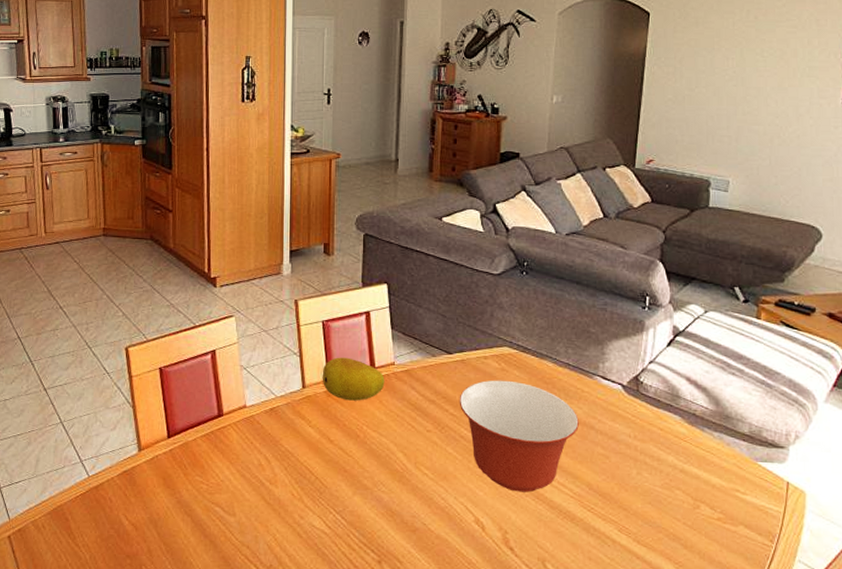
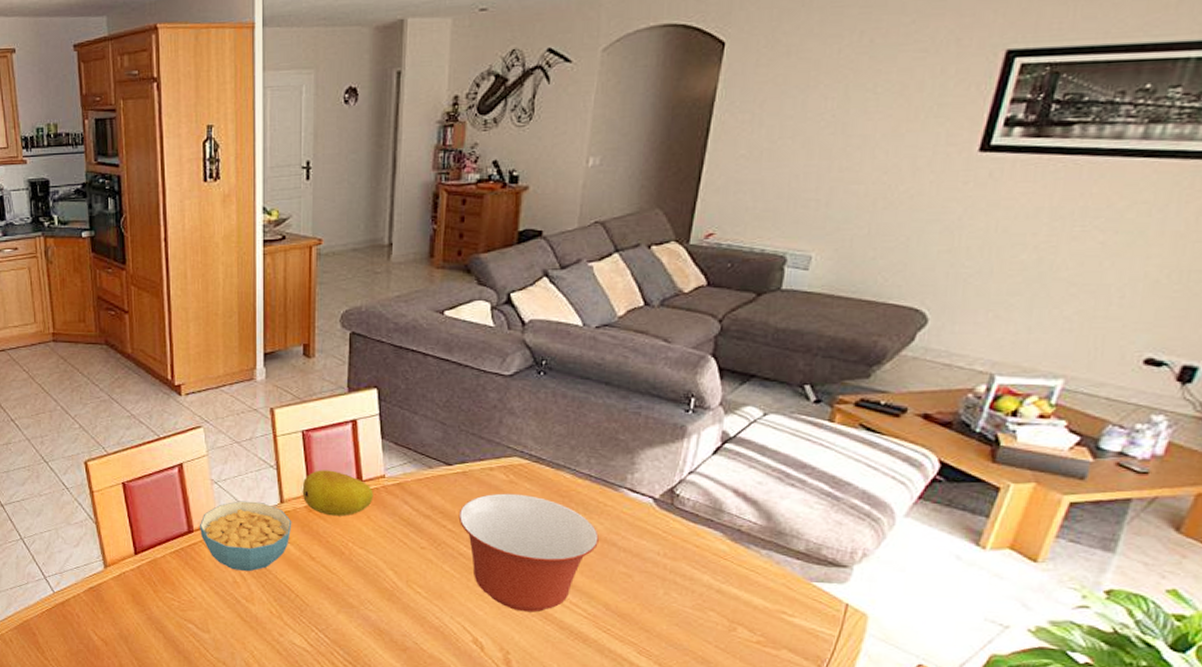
cereal bowl: none [228,386,313,455] -> present [199,501,292,572]

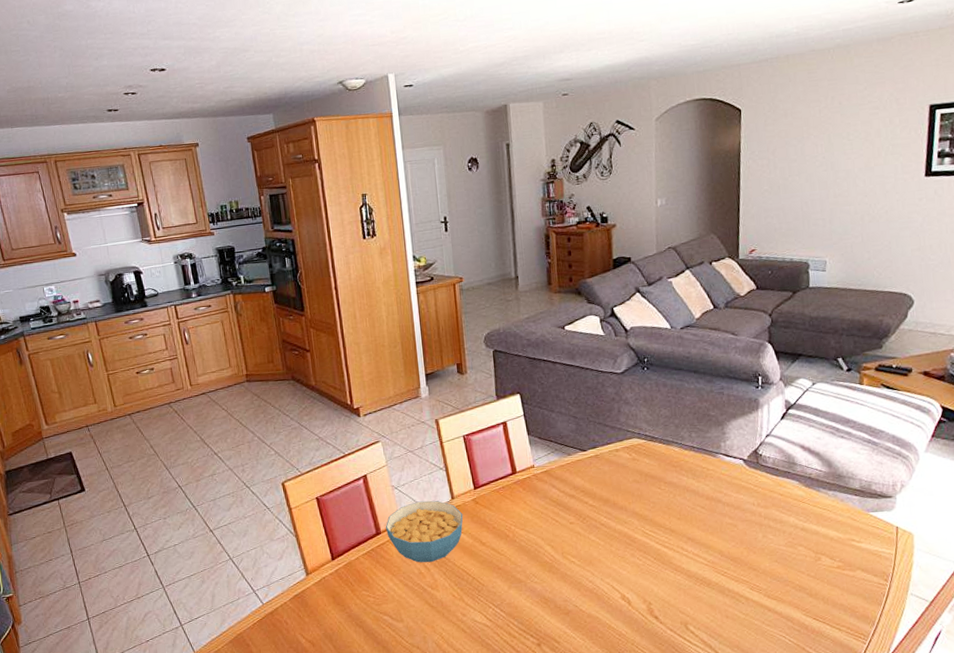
fruit: present [302,470,374,516] -> none [468,466,527,505]
mixing bowl: present [458,493,599,612] -> none [596,468,707,567]

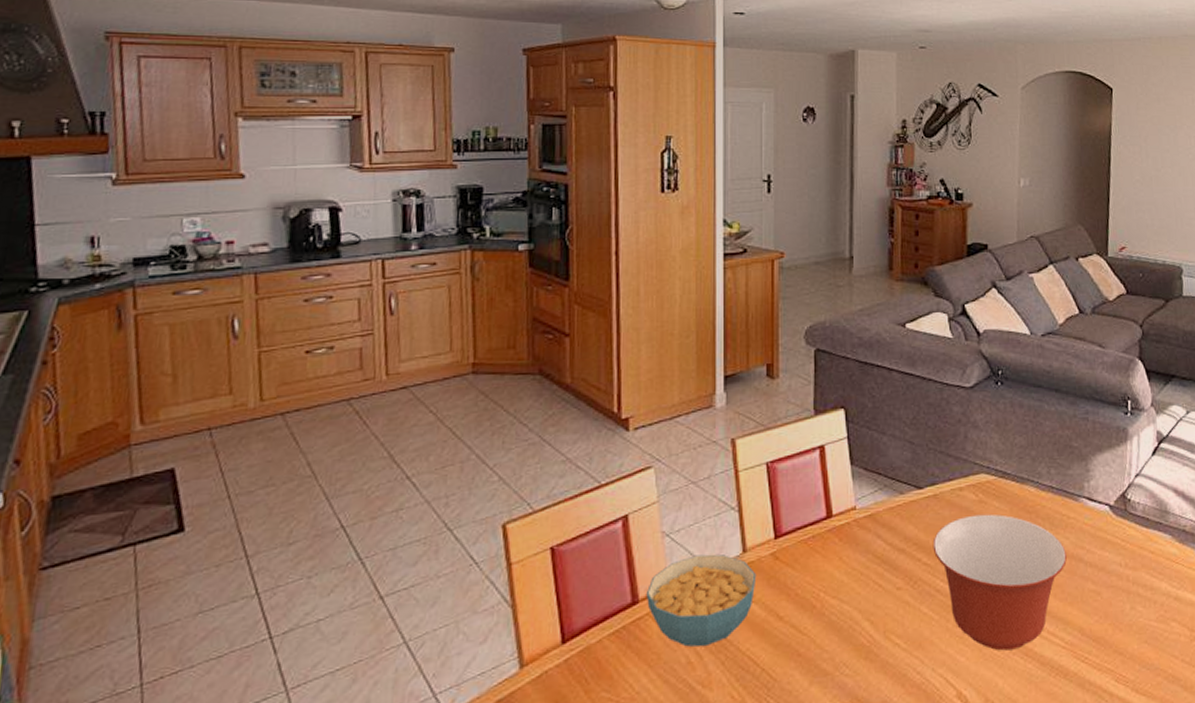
mixing bowl: none [596,468,707,567] -> present [932,514,1067,651]

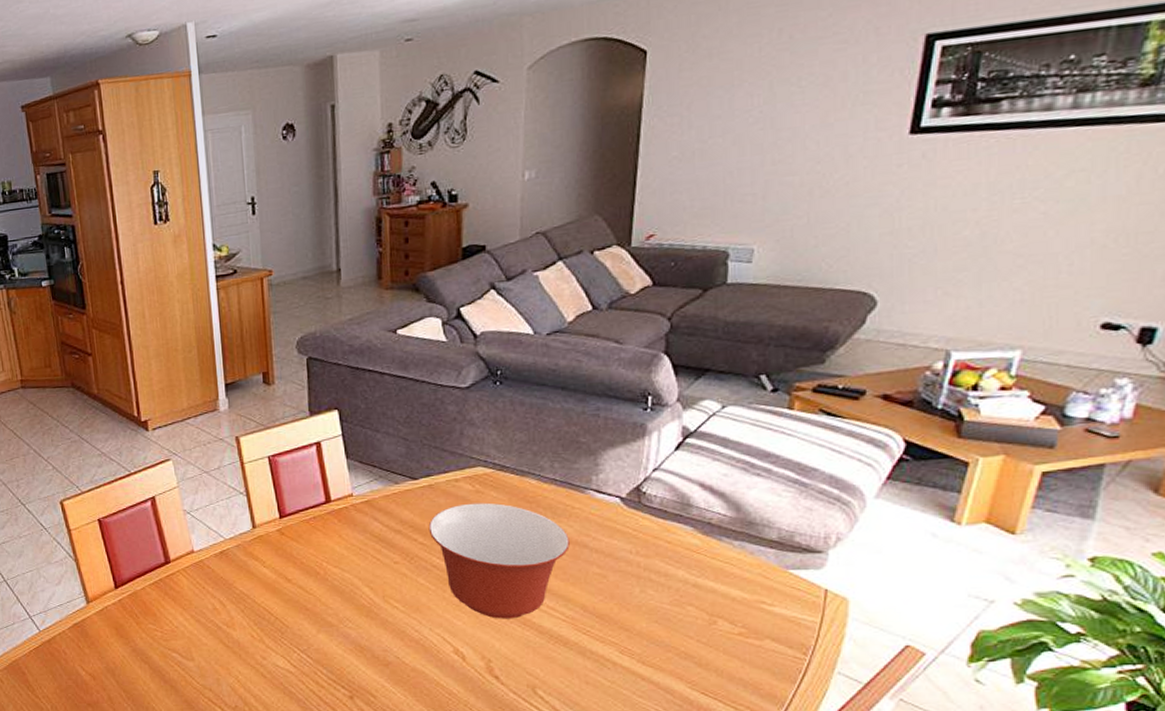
cereal bowl: present [645,554,757,647] -> none [175,528,266,598]

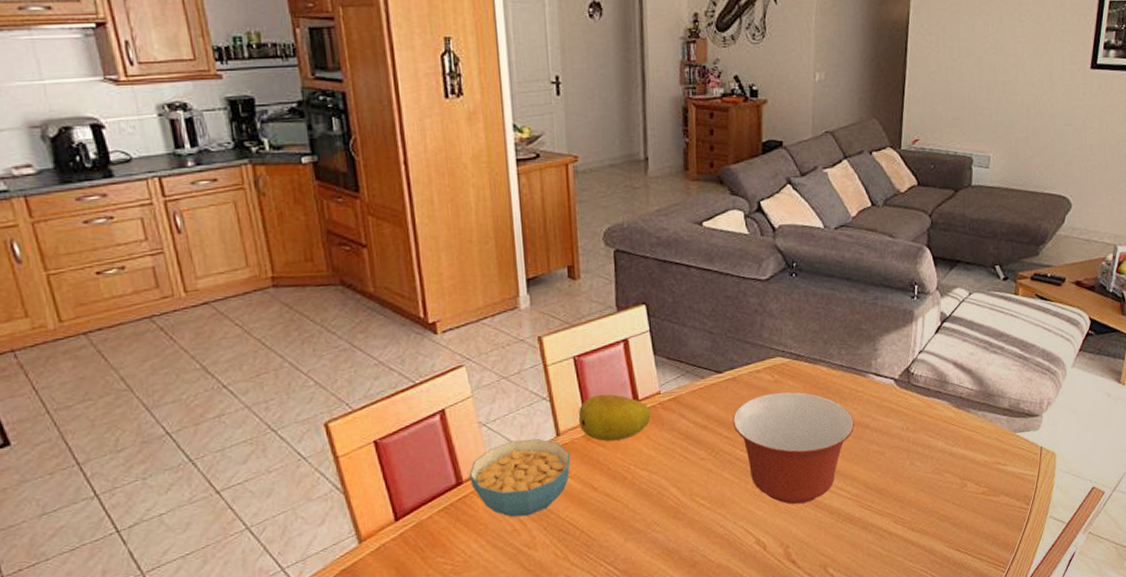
cereal bowl: none [175,528,266,598] -> present [468,439,571,517]
fruit: none [273,492,343,537] -> present [578,394,651,442]

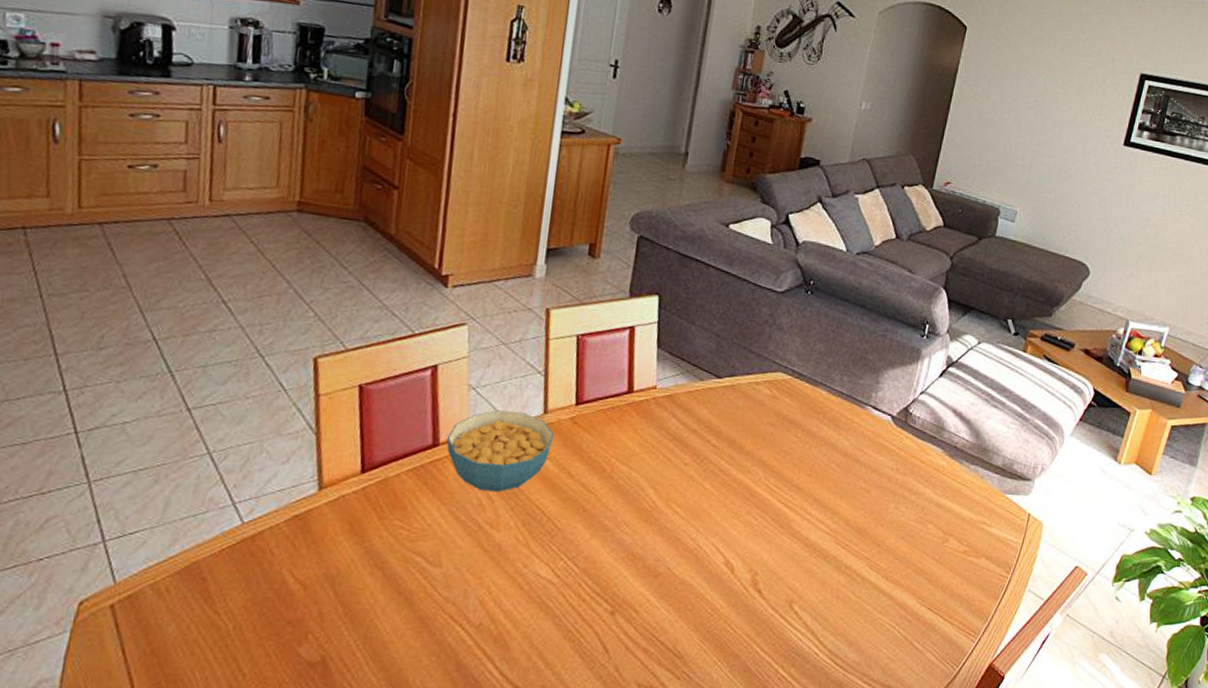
fruit: present [578,394,651,442] -> none [569,378,643,430]
mixing bowl: present [732,391,854,505] -> none [722,408,845,530]

